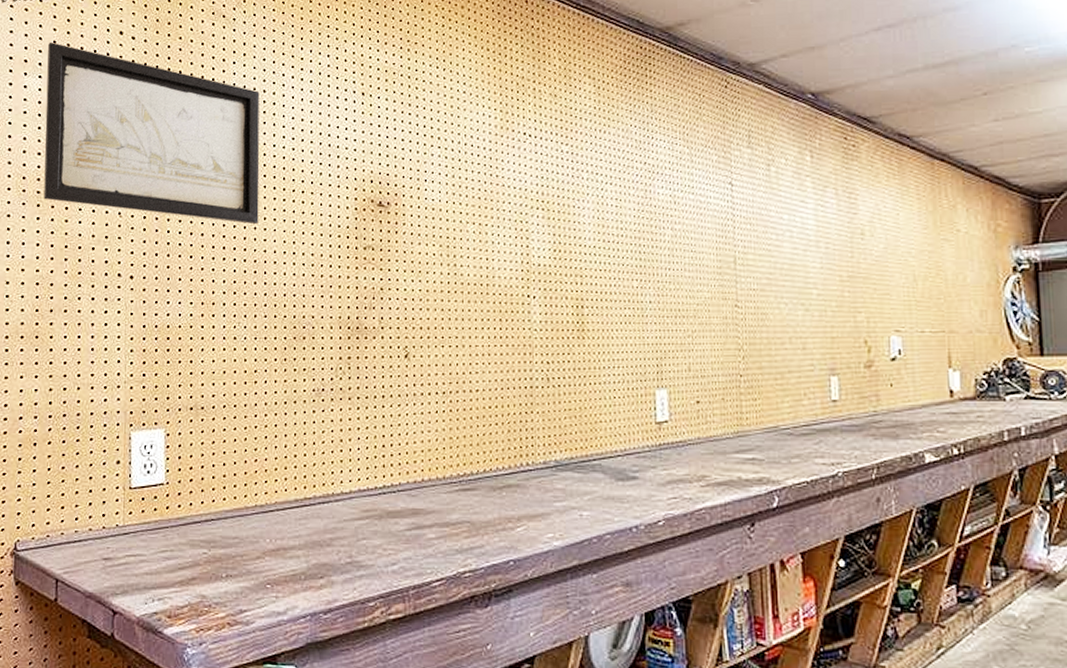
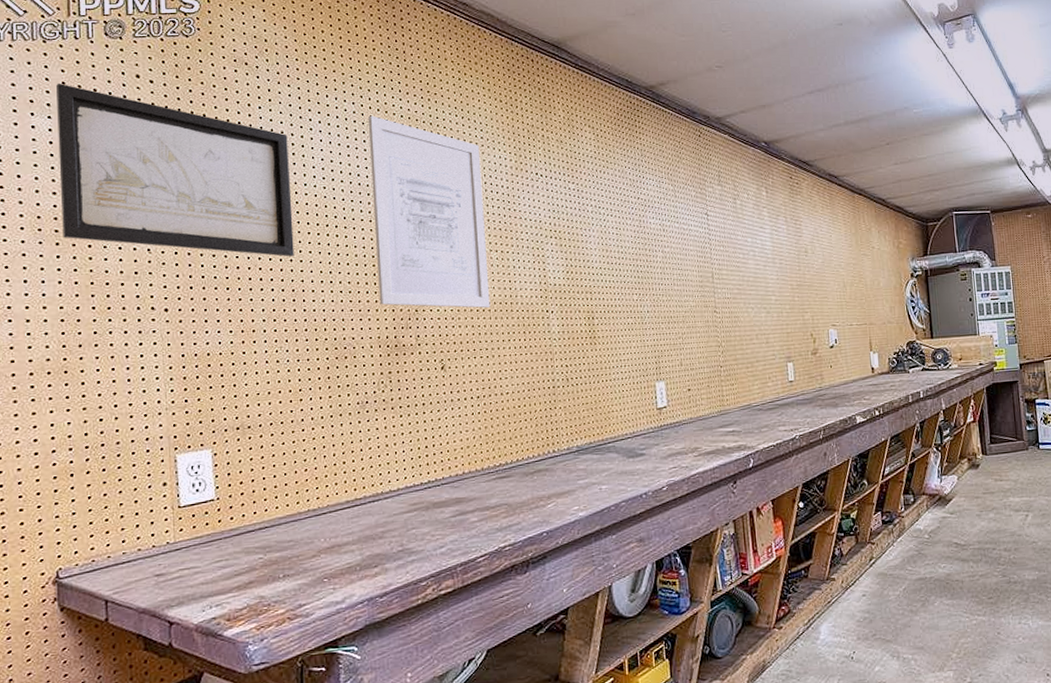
wall art: none [342,69,464,289] -> present [367,115,491,308]

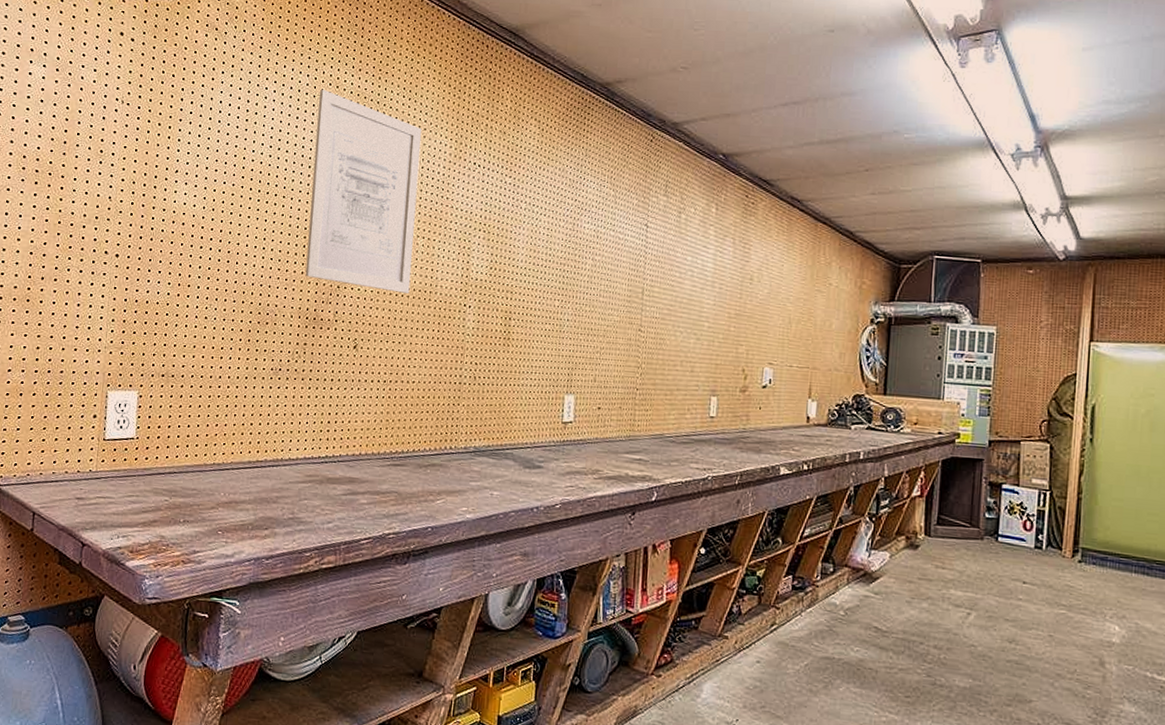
wall art: present [56,83,294,257] -> none [41,34,244,220]

